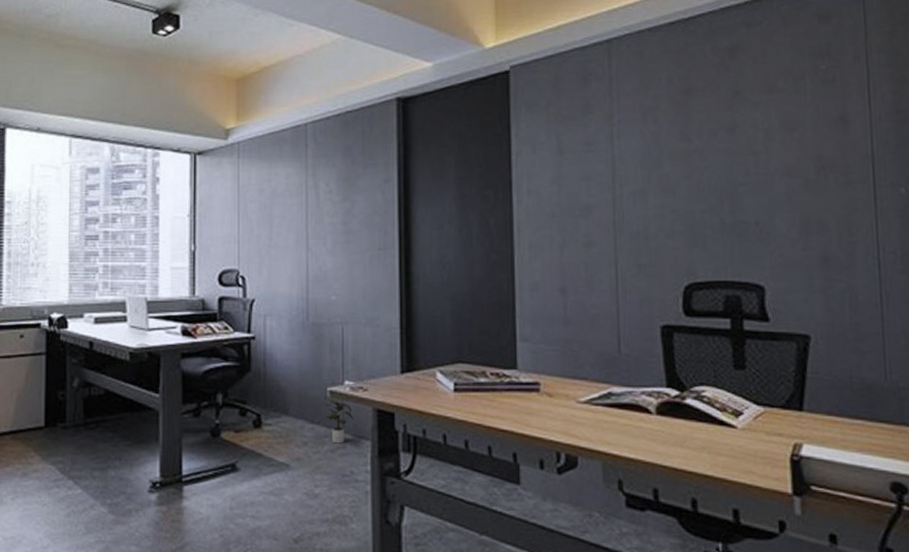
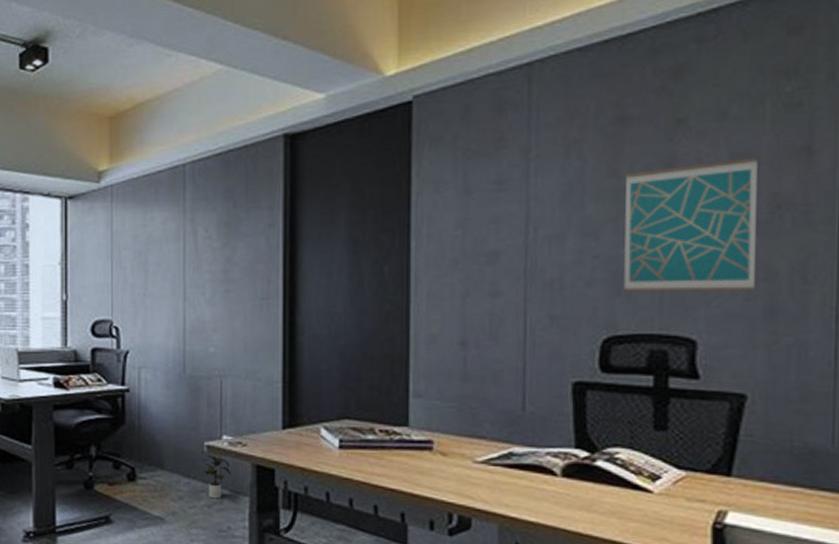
wall art: none [694,125,811,243] -> present [624,157,758,292]

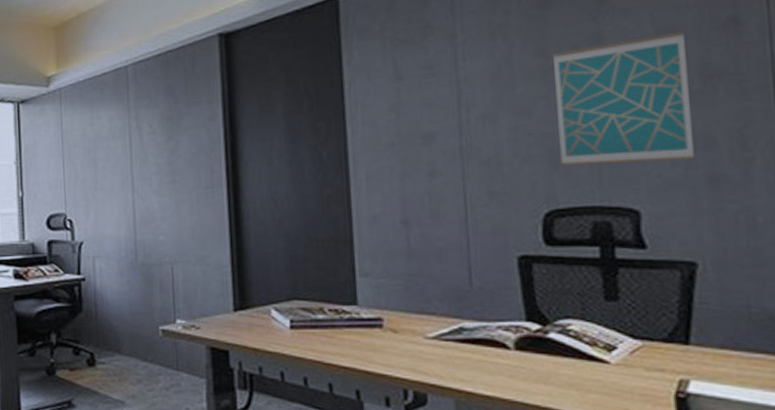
potted plant: present [200,448,232,499] -> none [156,332,188,381]

